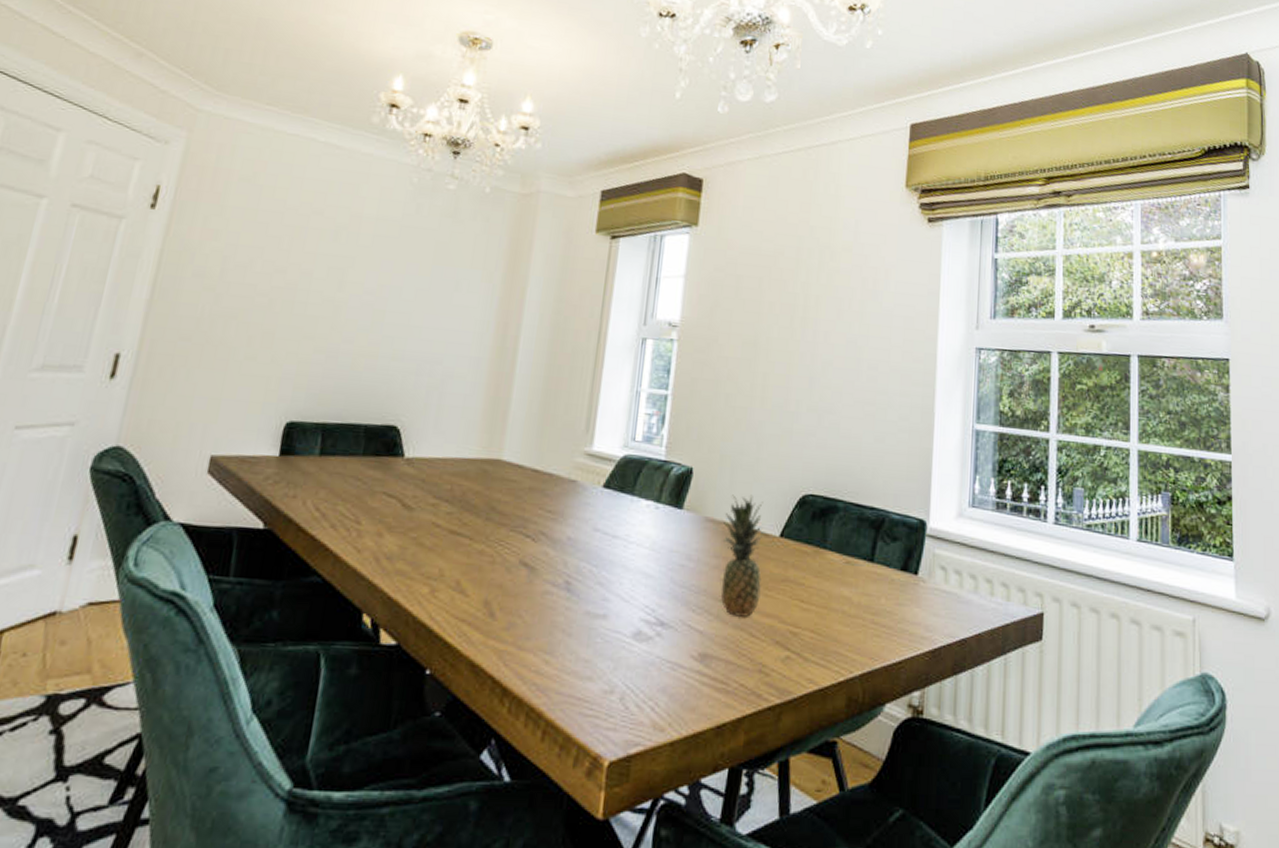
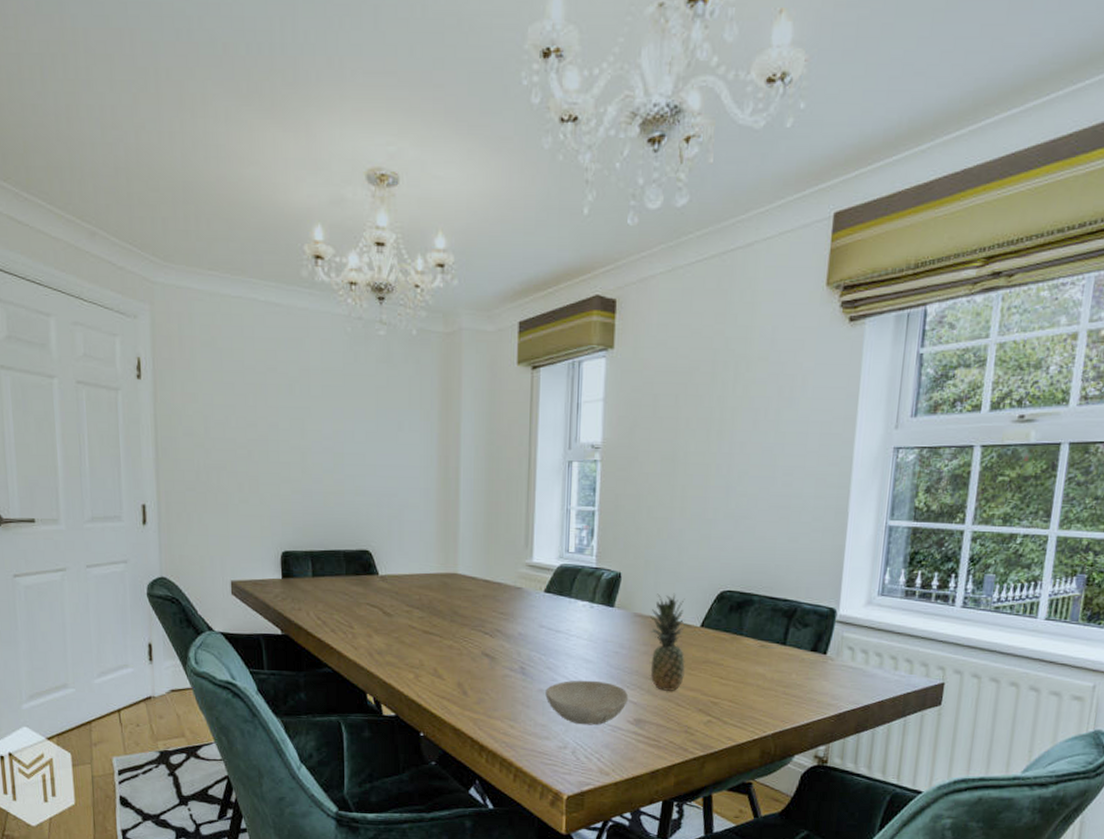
bowl: none [593,600,694,662] -> present [545,680,629,726]

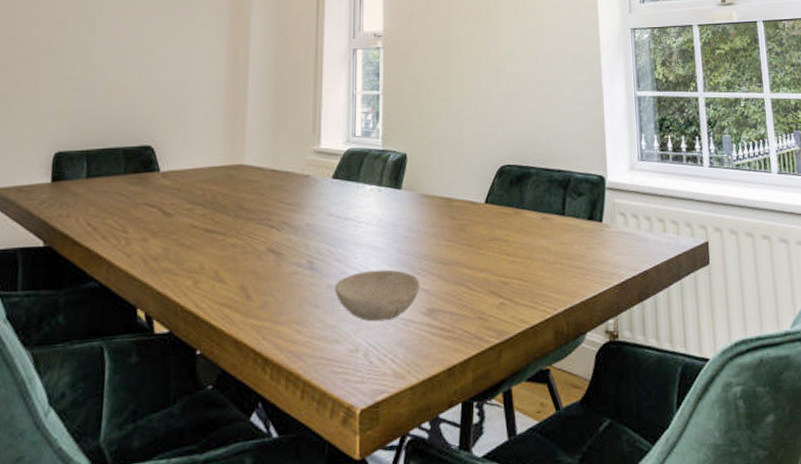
fruit: present [649,593,685,691] -> none [436,170,474,274]

